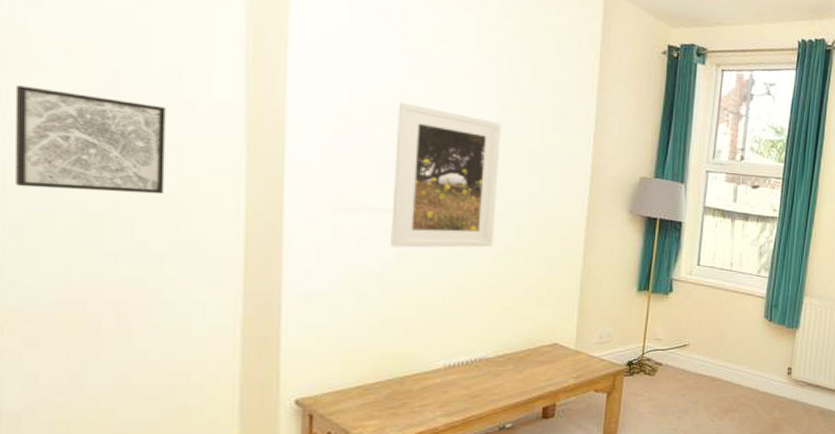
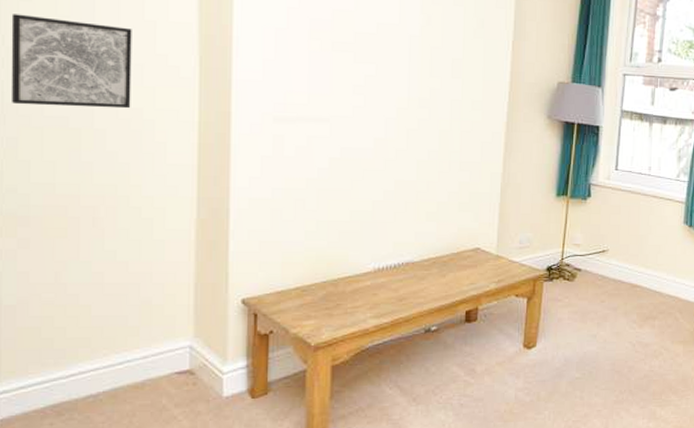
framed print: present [390,102,502,248] -> none [325,16,425,155]

